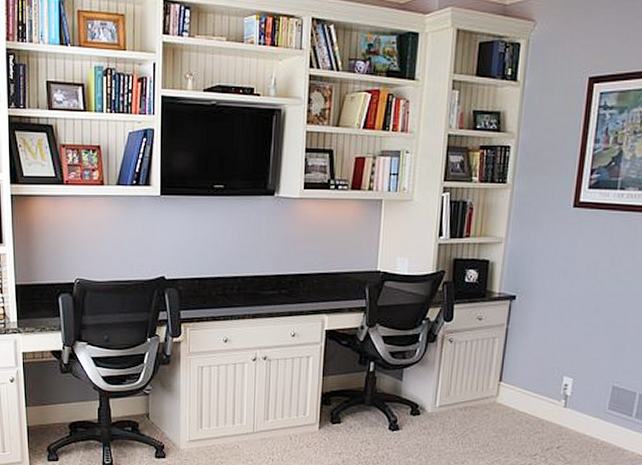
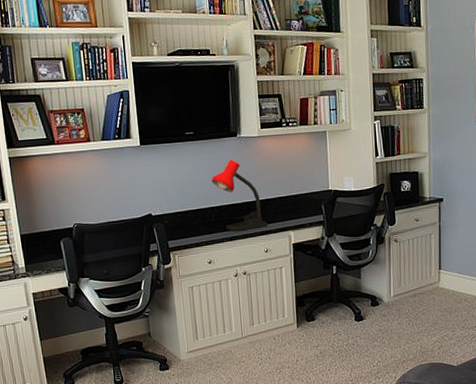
desk lamp: none [238,222,298,308] -> present [211,159,268,231]

